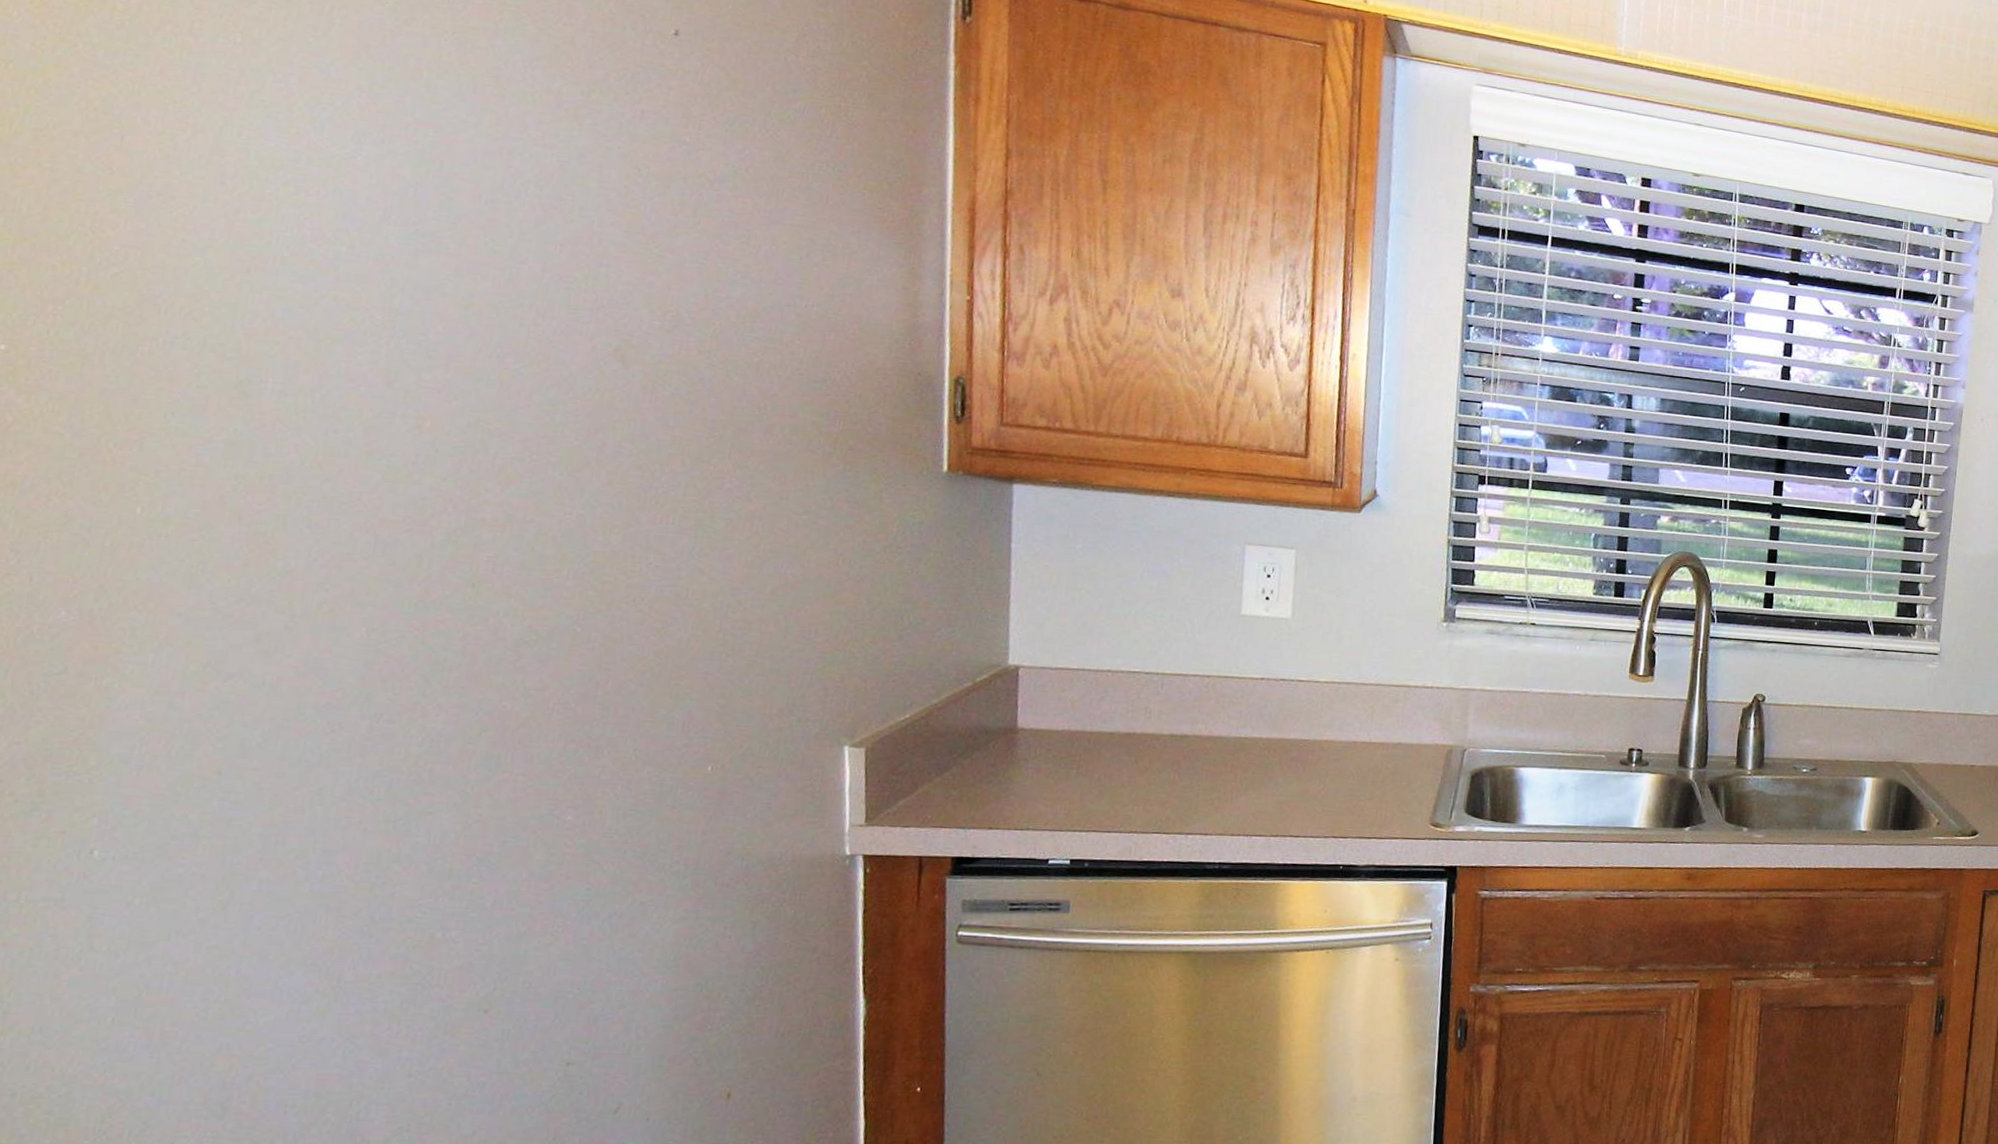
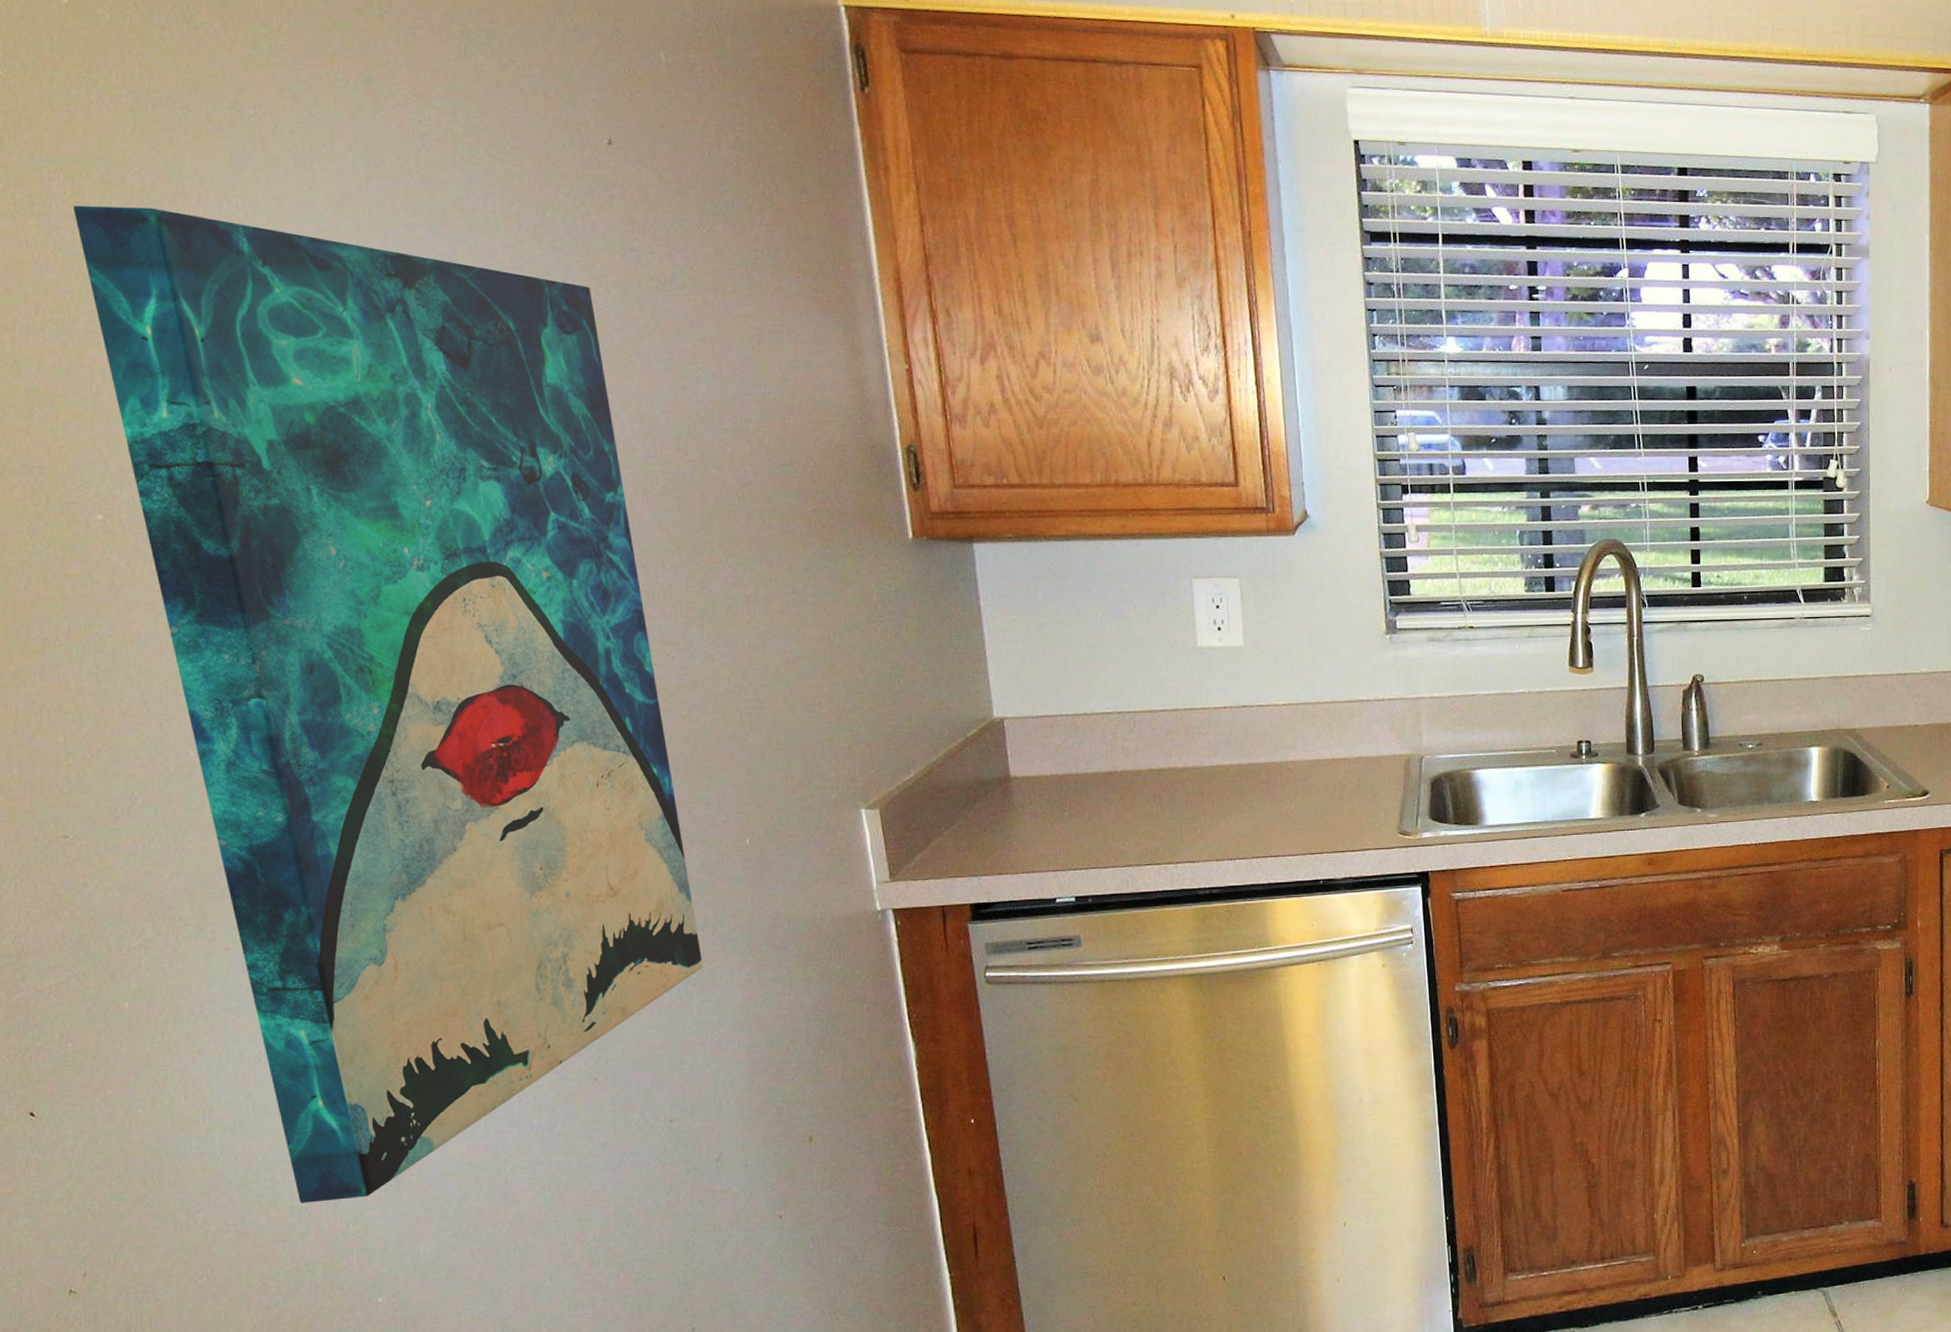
wall art: none [38,17,636,1126] -> present [73,205,704,1203]

